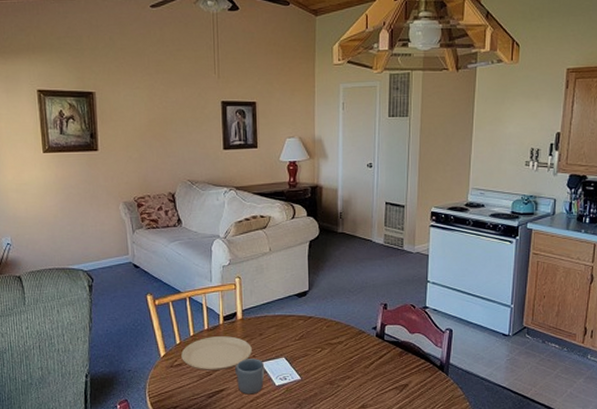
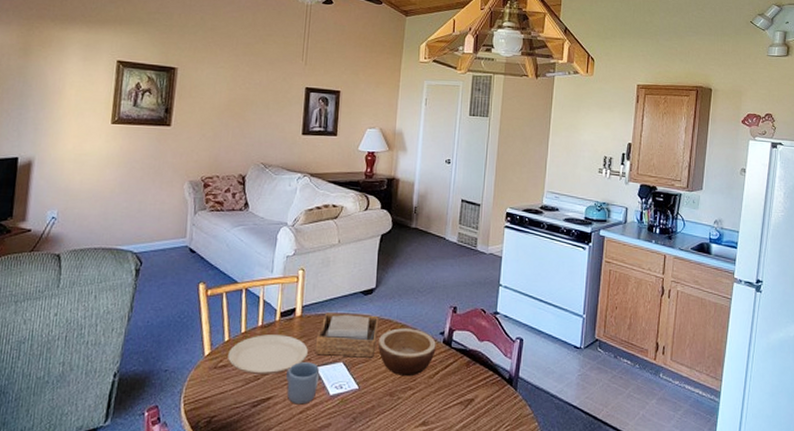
napkin holder: none [258,314,315,353] -> present [315,312,379,358]
bowl: none [315,325,370,367] -> present [377,328,436,377]

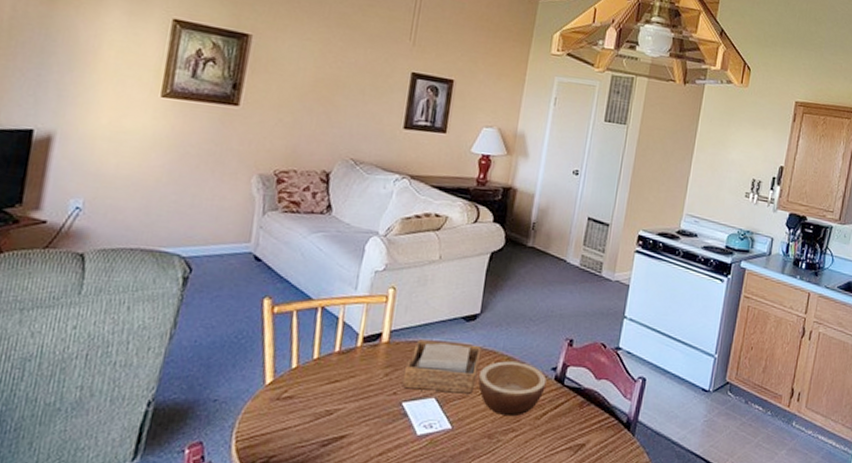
plate: present [228,334,308,374] -> none [294,362,394,409]
cup: present [286,362,320,405] -> none [364,396,407,445]

